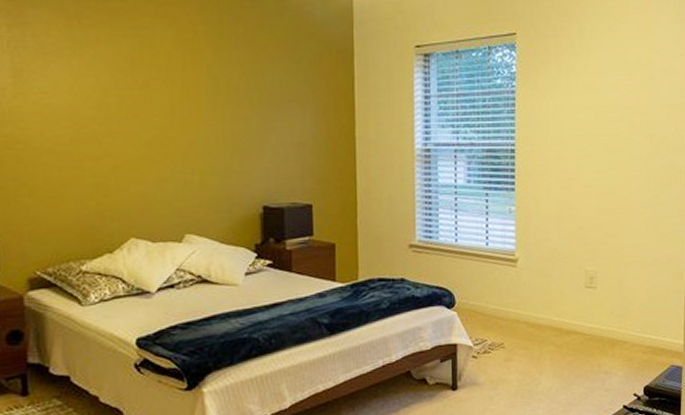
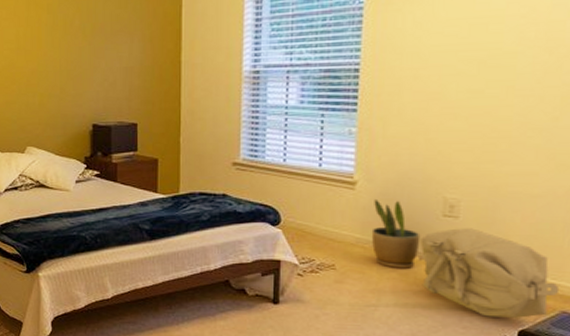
potted plant: none [532,276,570,342] -> present [371,200,421,270]
duffel bag: none [570,297,669,378] -> present [420,228,560,318]

